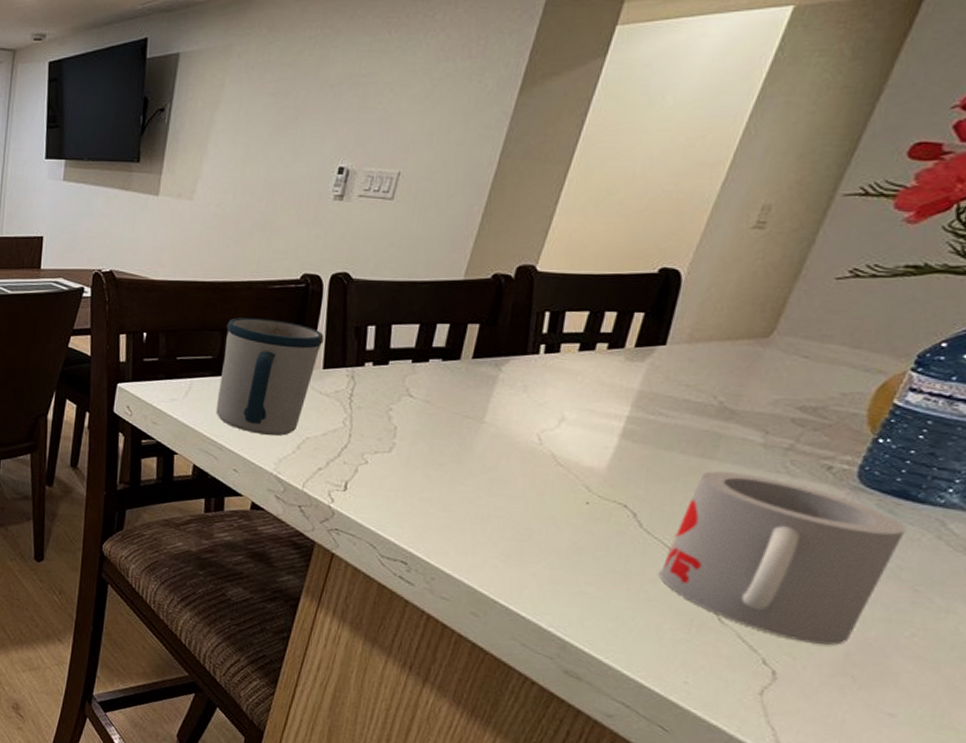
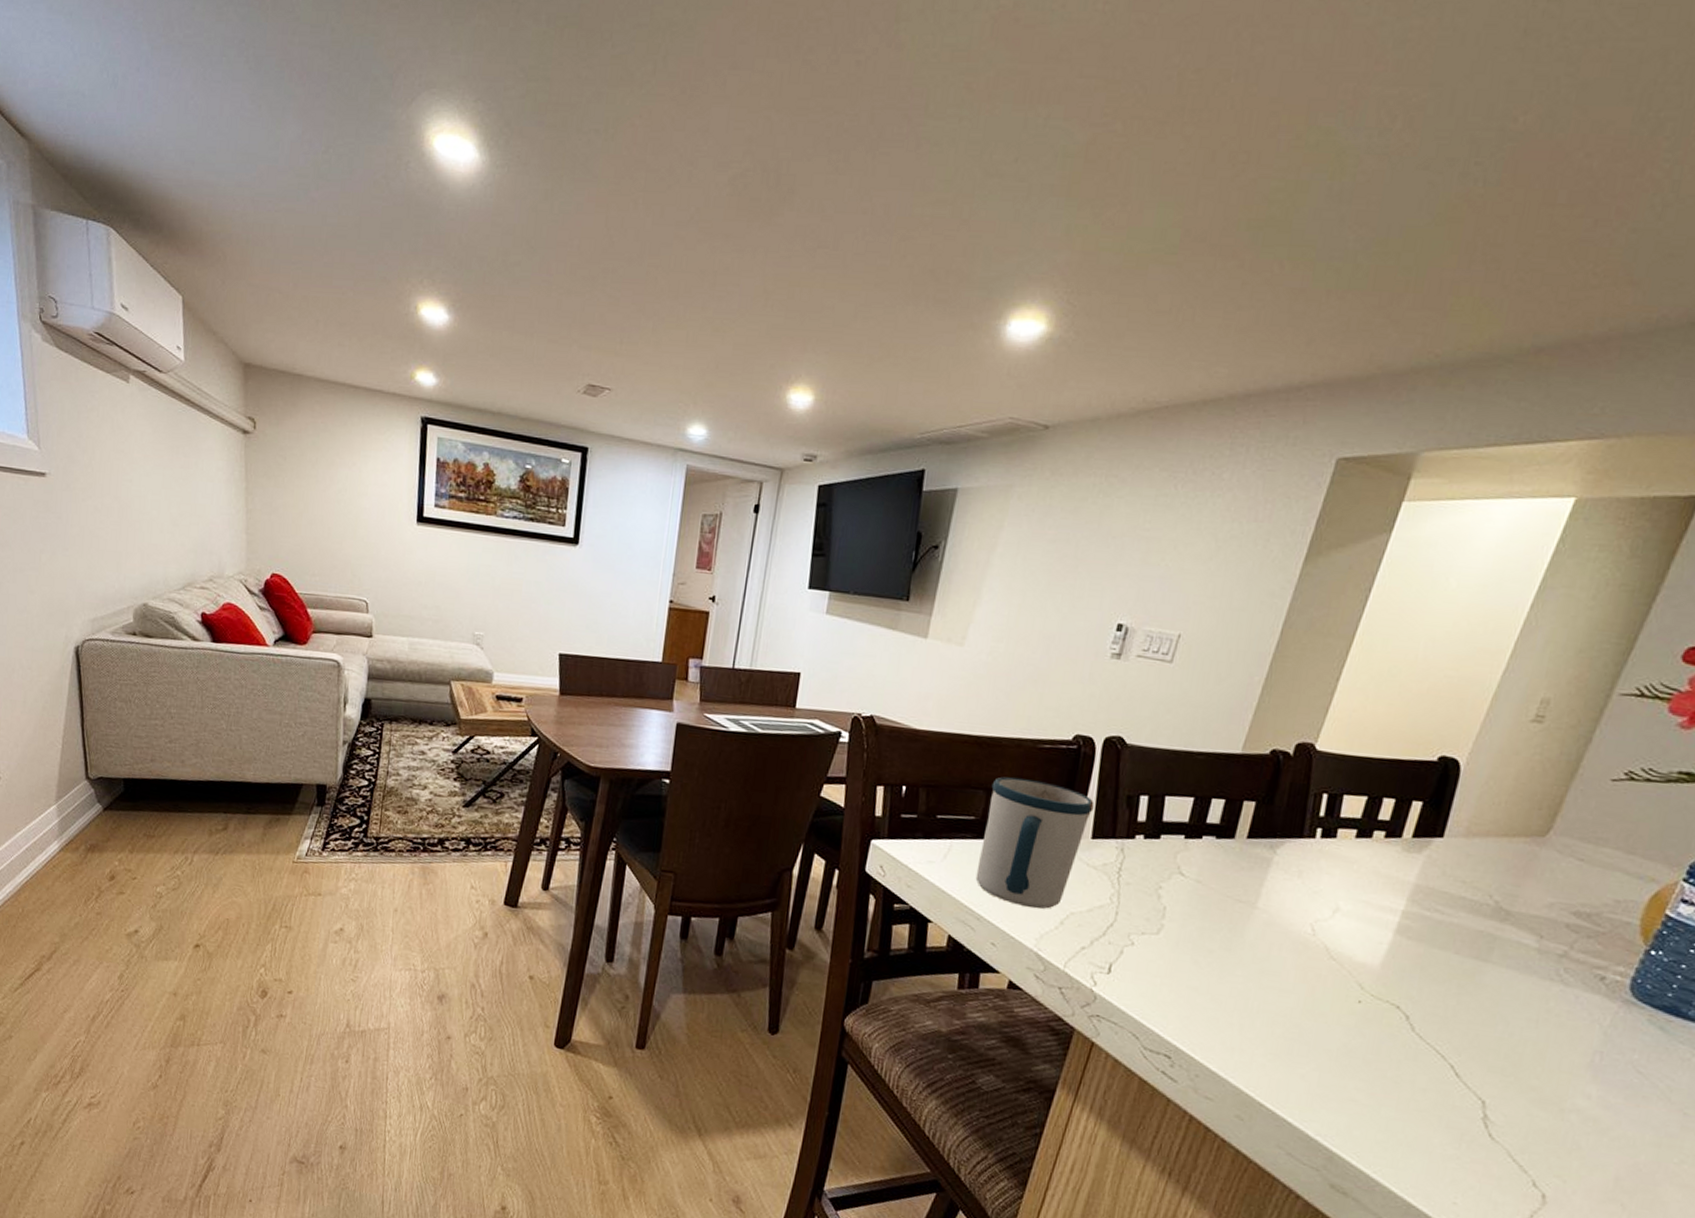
mug: present [660,471,906,645] -> none [1431,974,1676,1169]

